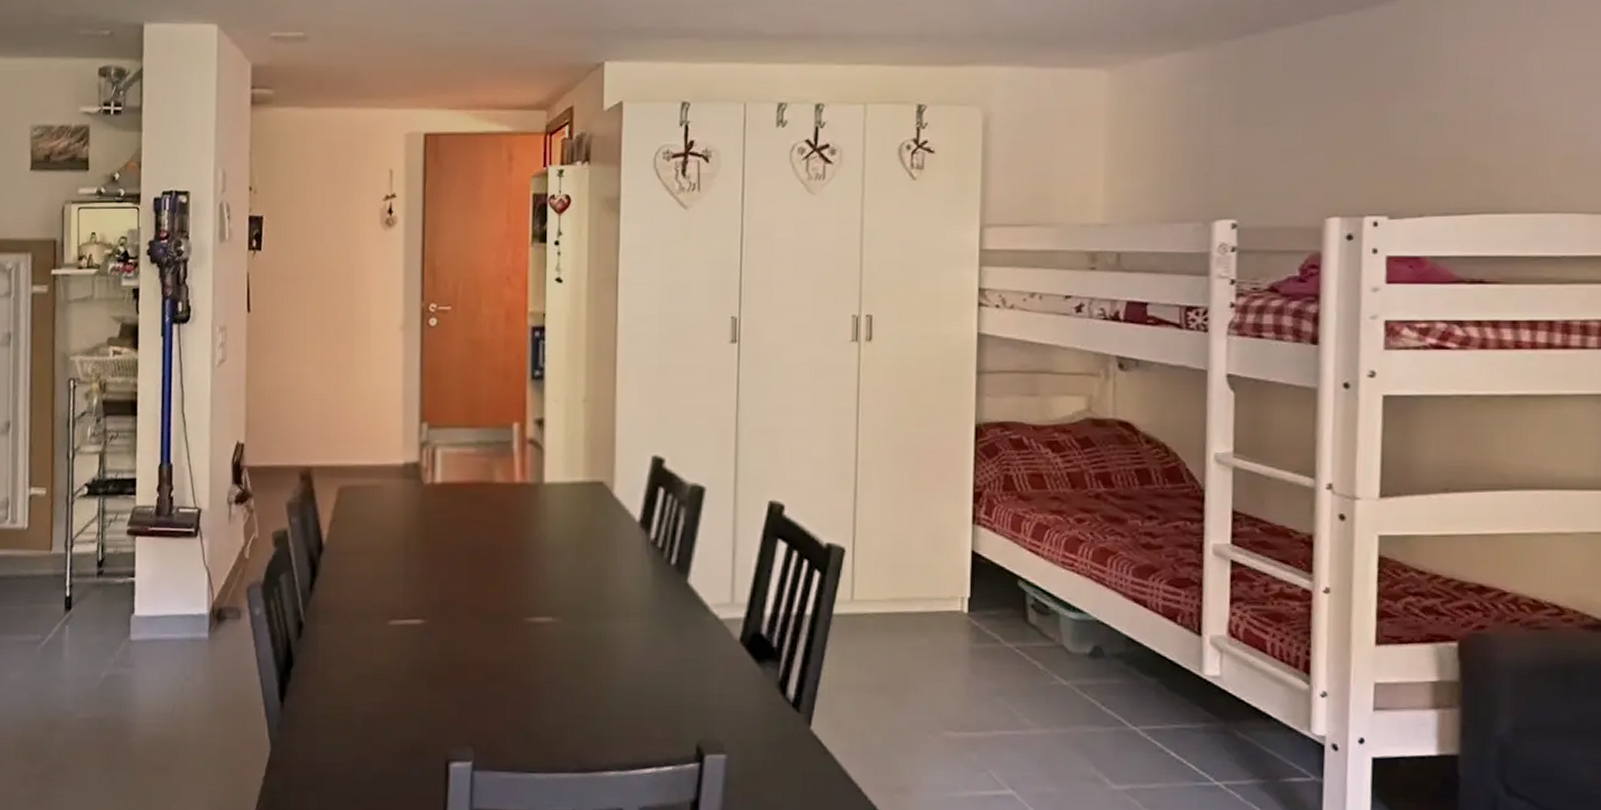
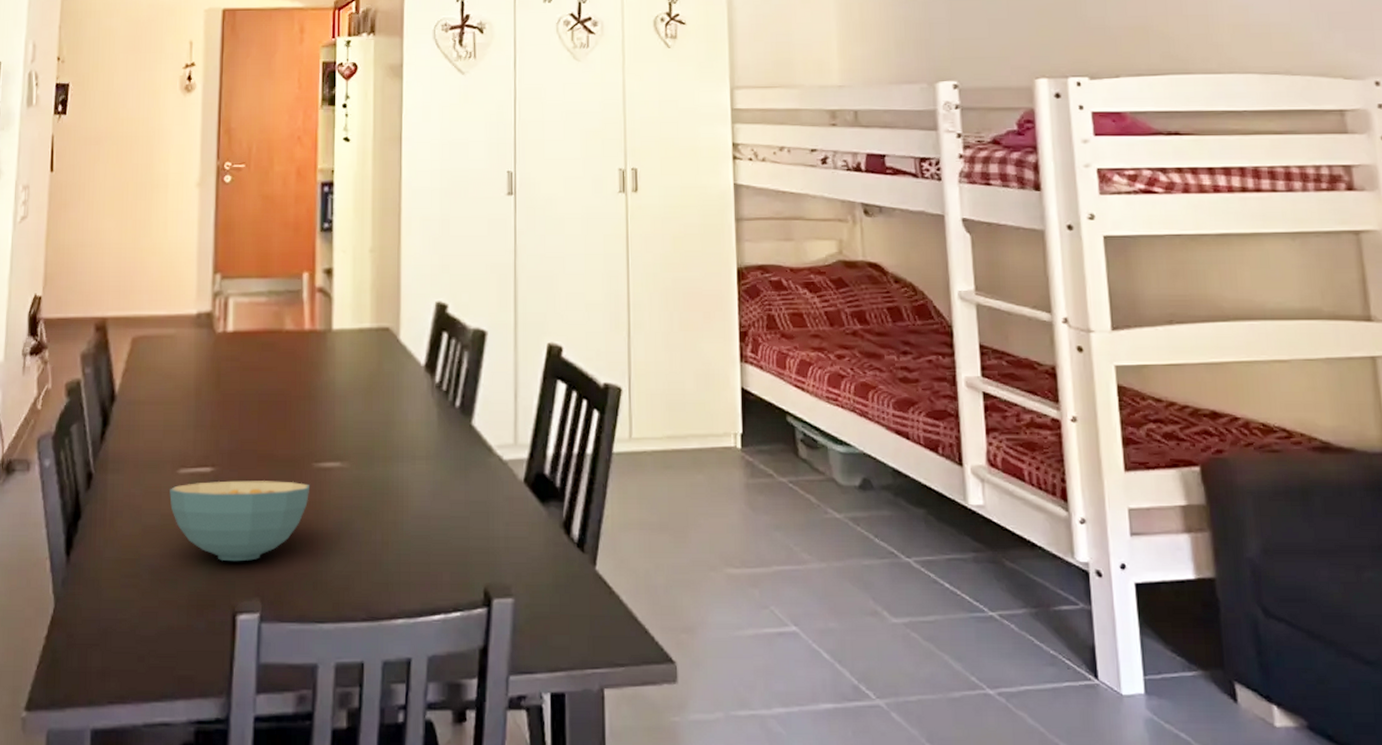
cereal bowl: none [380,633,522,712] -> present [169,480,311,562]

